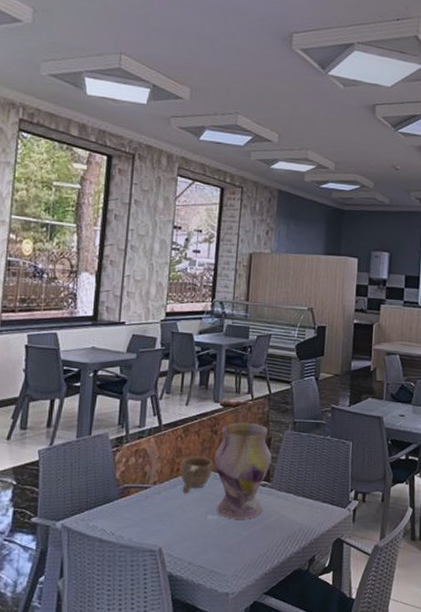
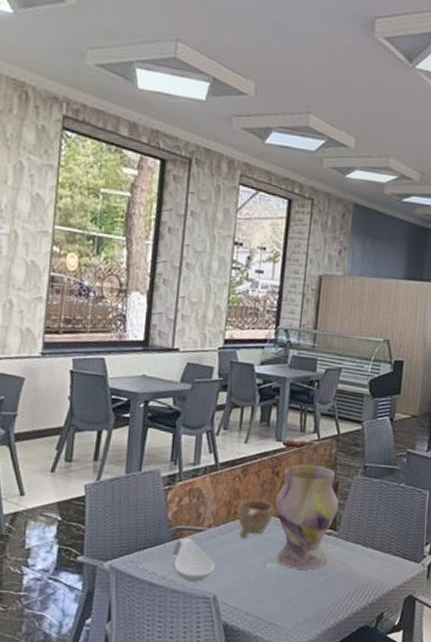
spoon rest: none [120,495,161,536] -> present [172,538,216,581]

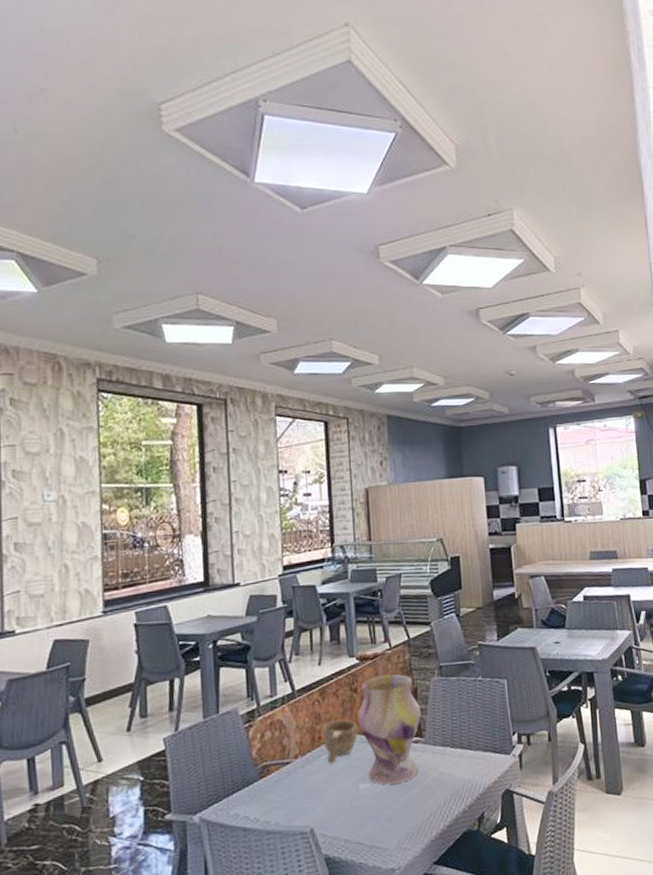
spoon rest: present [172,538,216,581] -> none [262,773,308,819]

